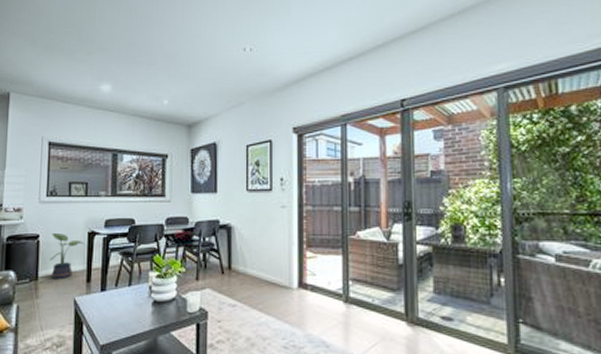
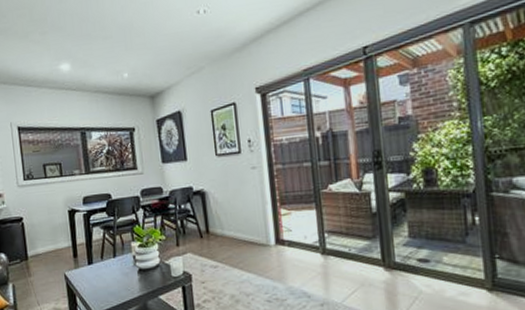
potted plant: present [49,232,84,280] -> none [34,213,66,258]

